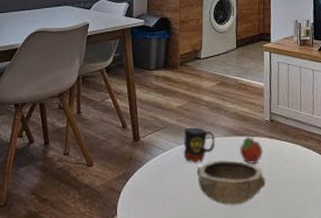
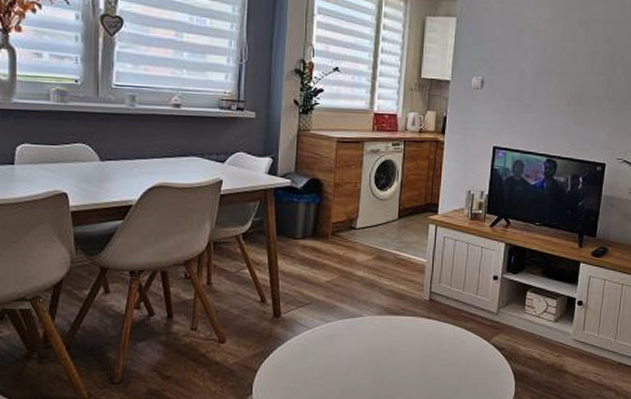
mug: present [183,127,215,163] -> none [330,304,367,342]
bowl: present [197,160,266,205] -> none [344,340,419,386]
fruit: present [240,136,263,164] -> none [393,315,419,344]

